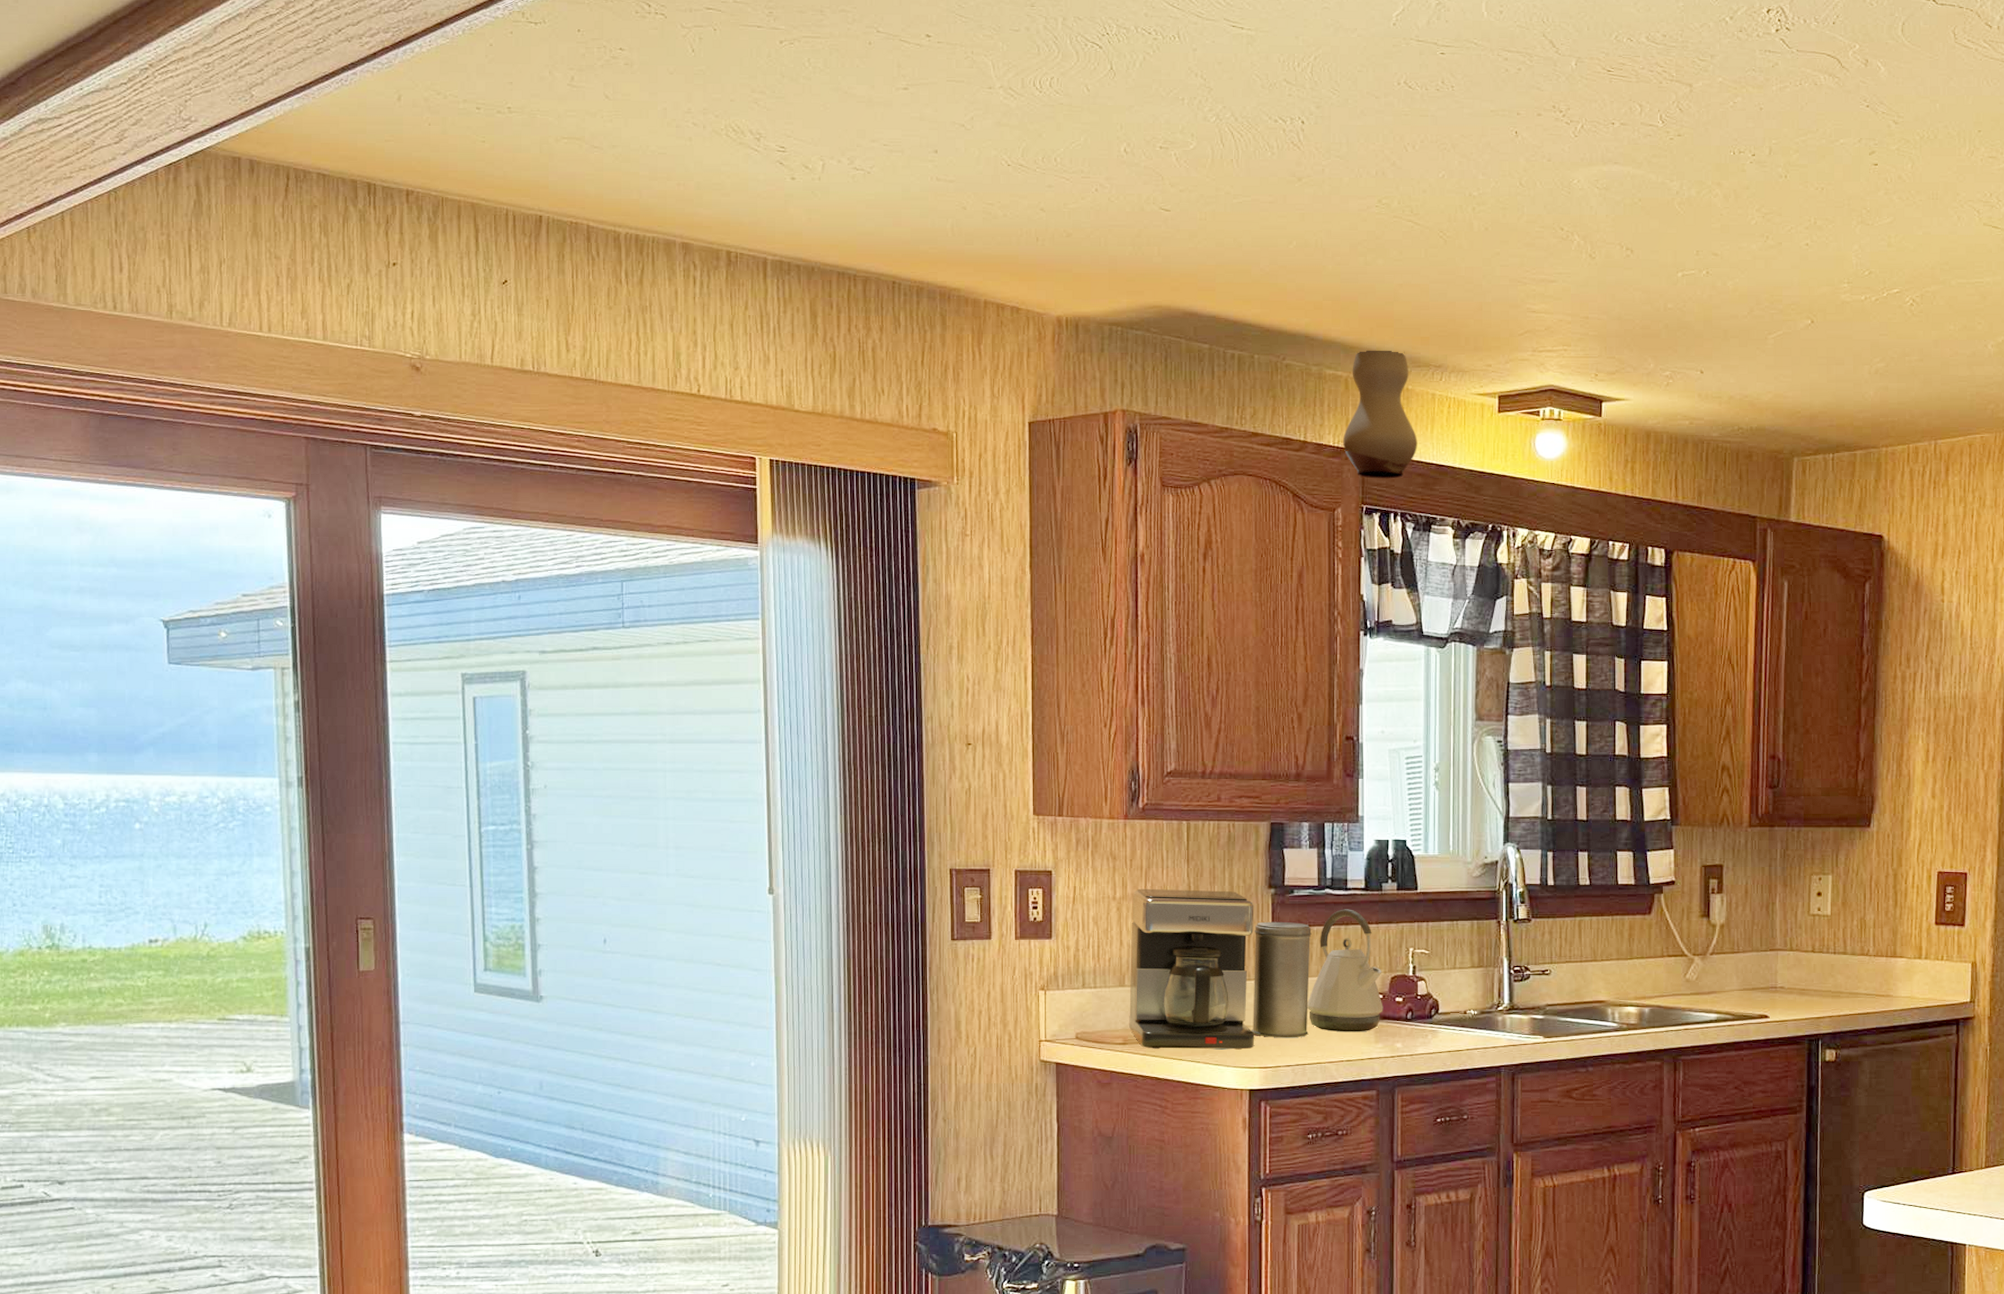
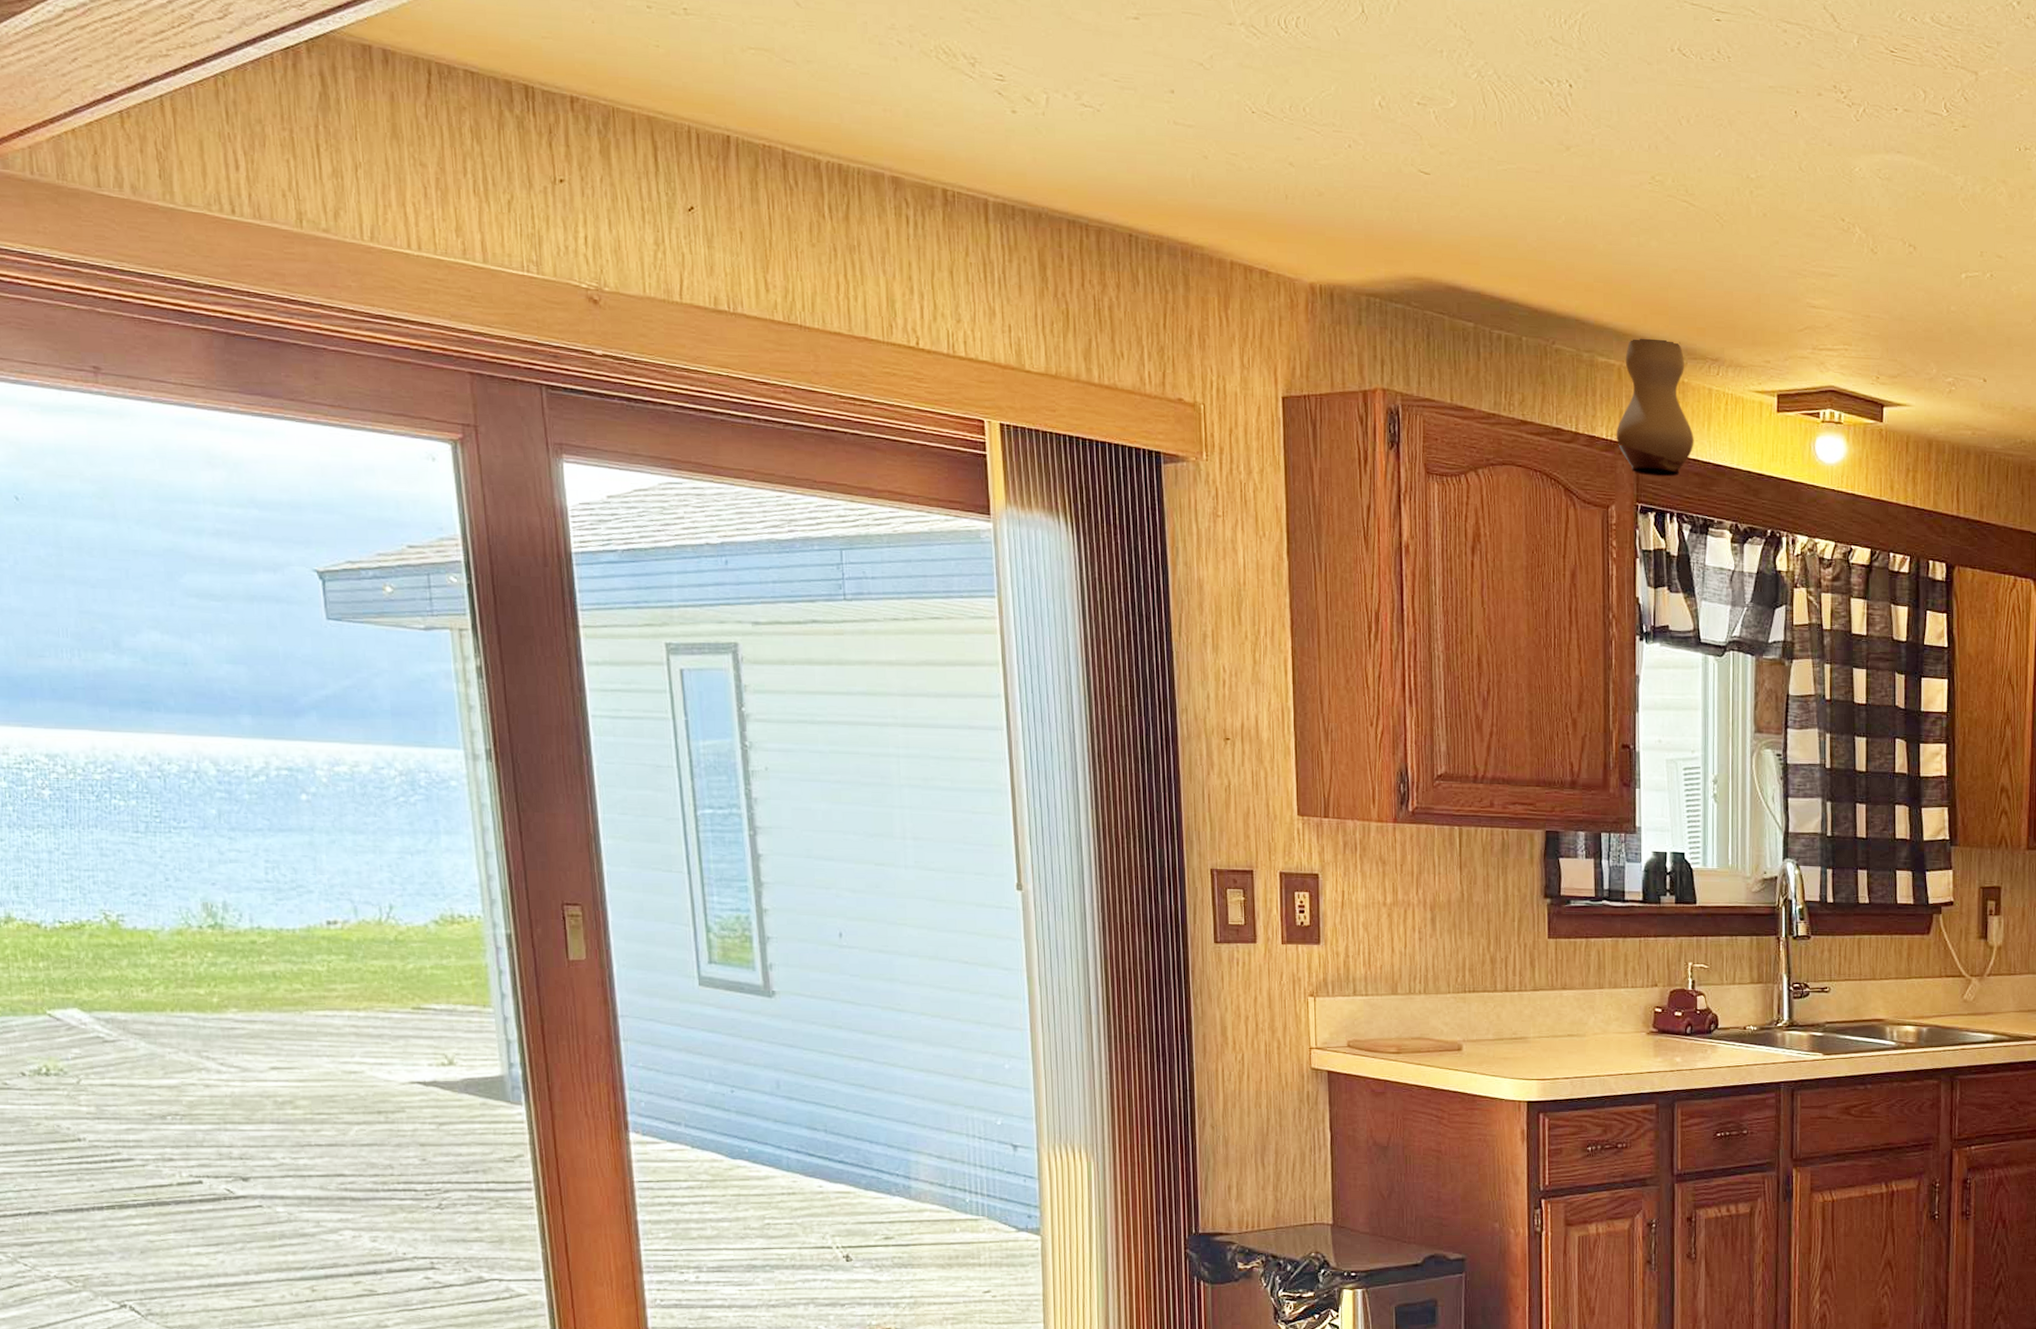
coffee maker: present [1129,888,1255,1050] -> none [1402,894,1532,1061]
canister: present [1250,921,1312,1037] -> none [1528,932,1589,1050]
kettle: present [1307,909,1383,1032] -> none [1585,921,1662,1046]

